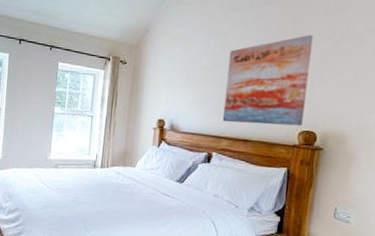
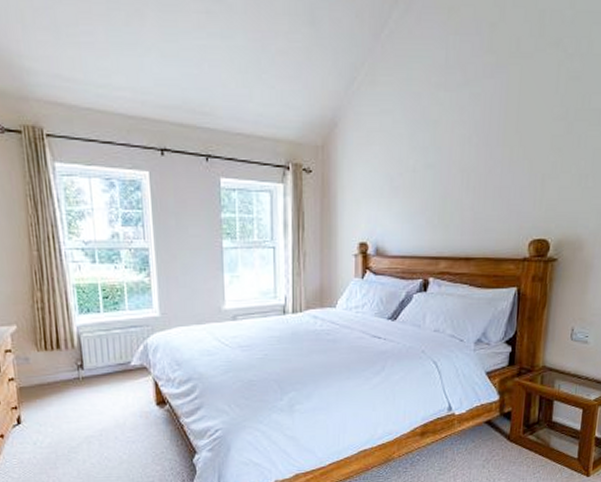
wall art: present [222,35,313,126] -> none [438,116,543,238]

